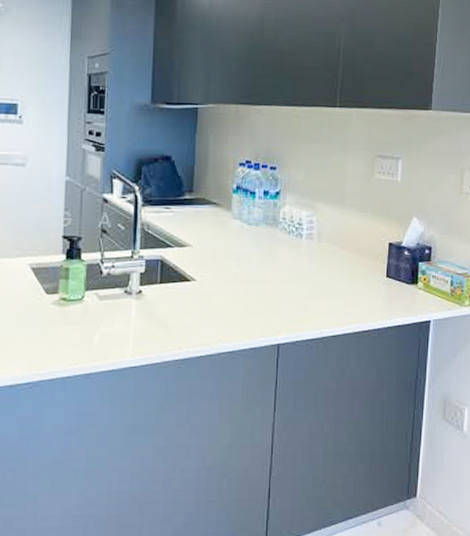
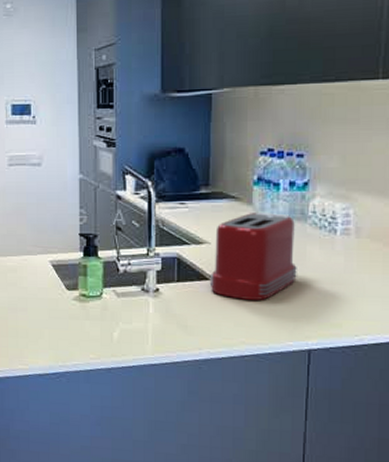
toaster: none [190,217,269,301] -> present [209,211,297,301]

